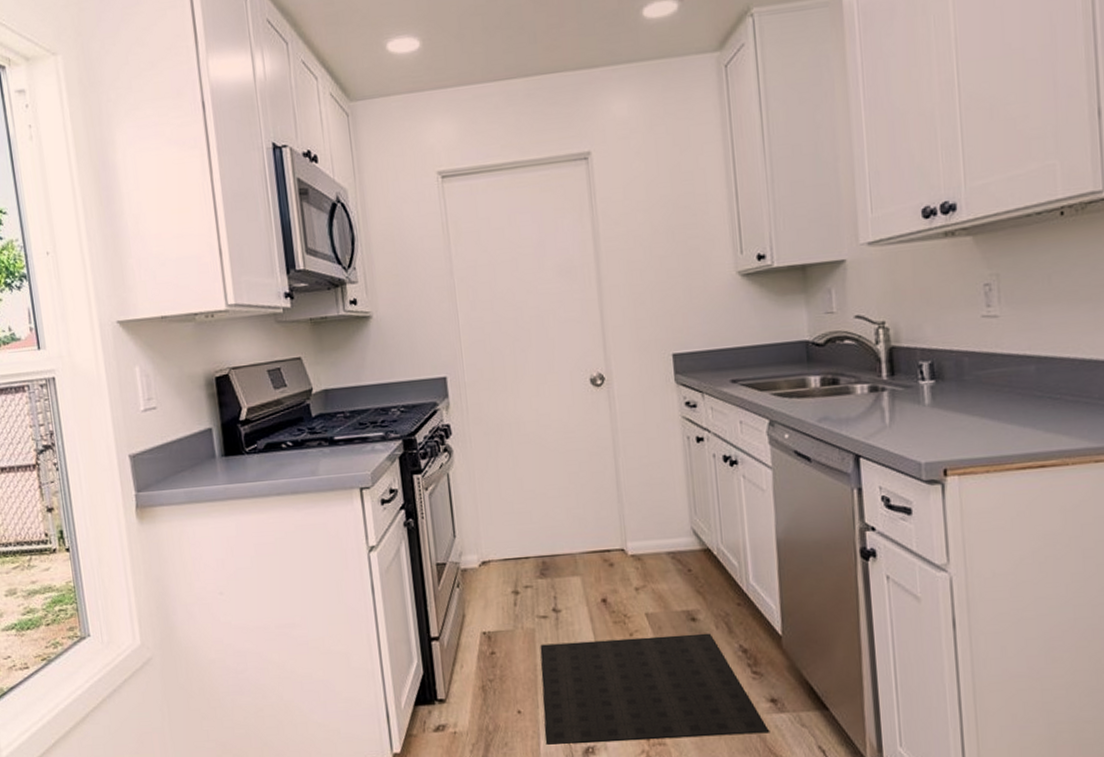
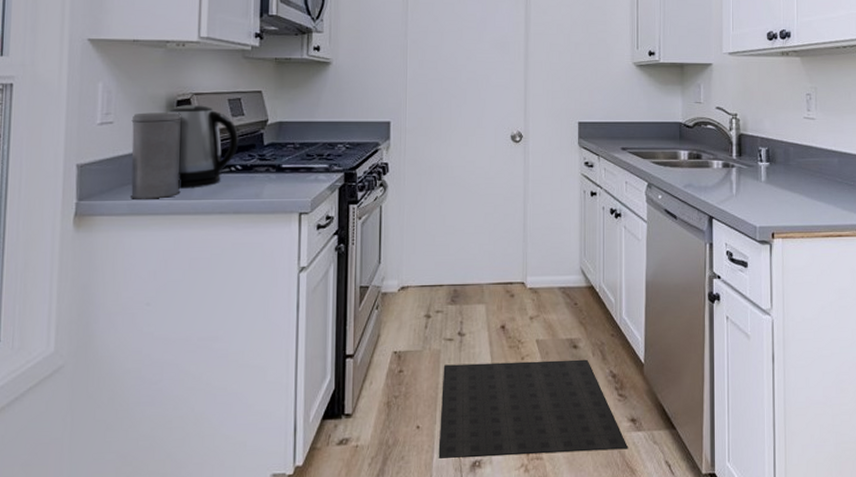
canister: none [173,390,235,488] -> present [130,112,182,201]
kettle: none [207,379,286,472] -> present [166,105,239,189]

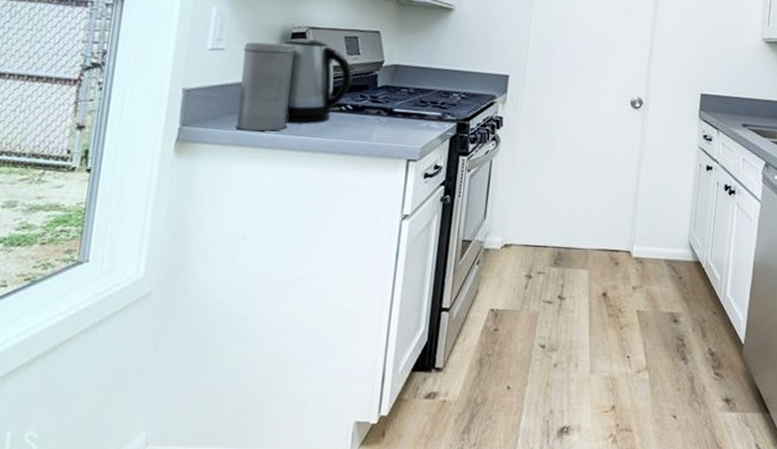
doormat: present [438,359,628,458] -> none [526,327,719,428]

